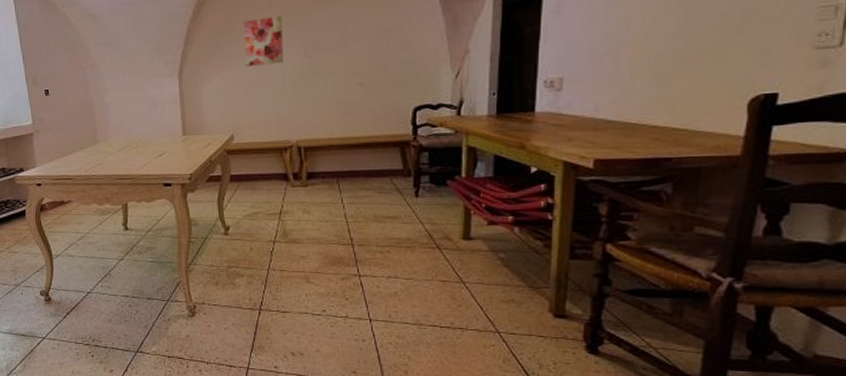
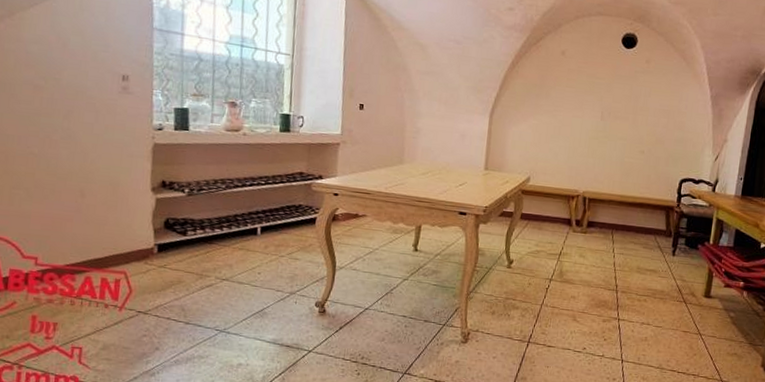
wall art: present [244,16,283,66] -> none [550,79,587,122]

